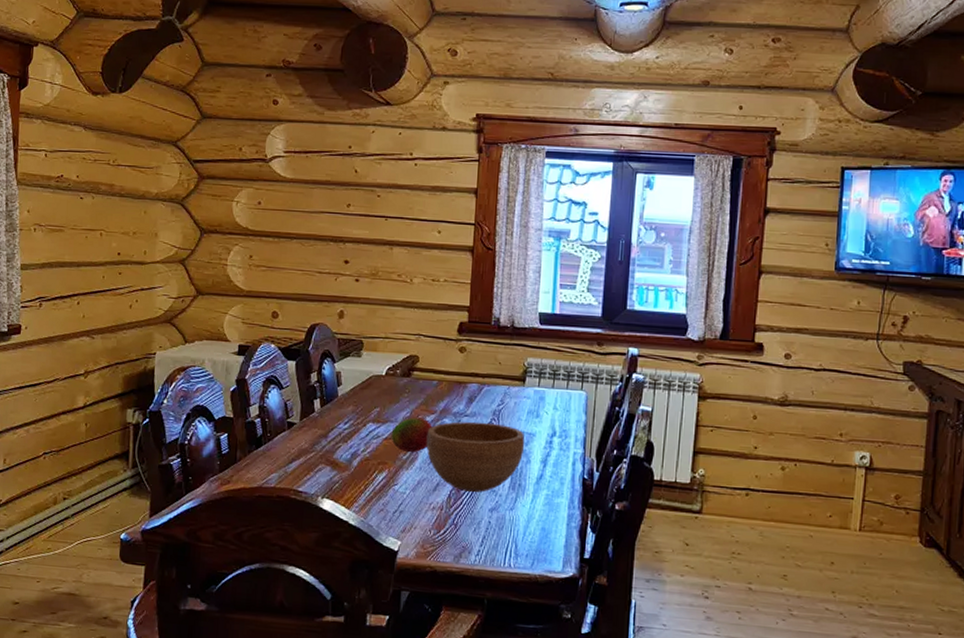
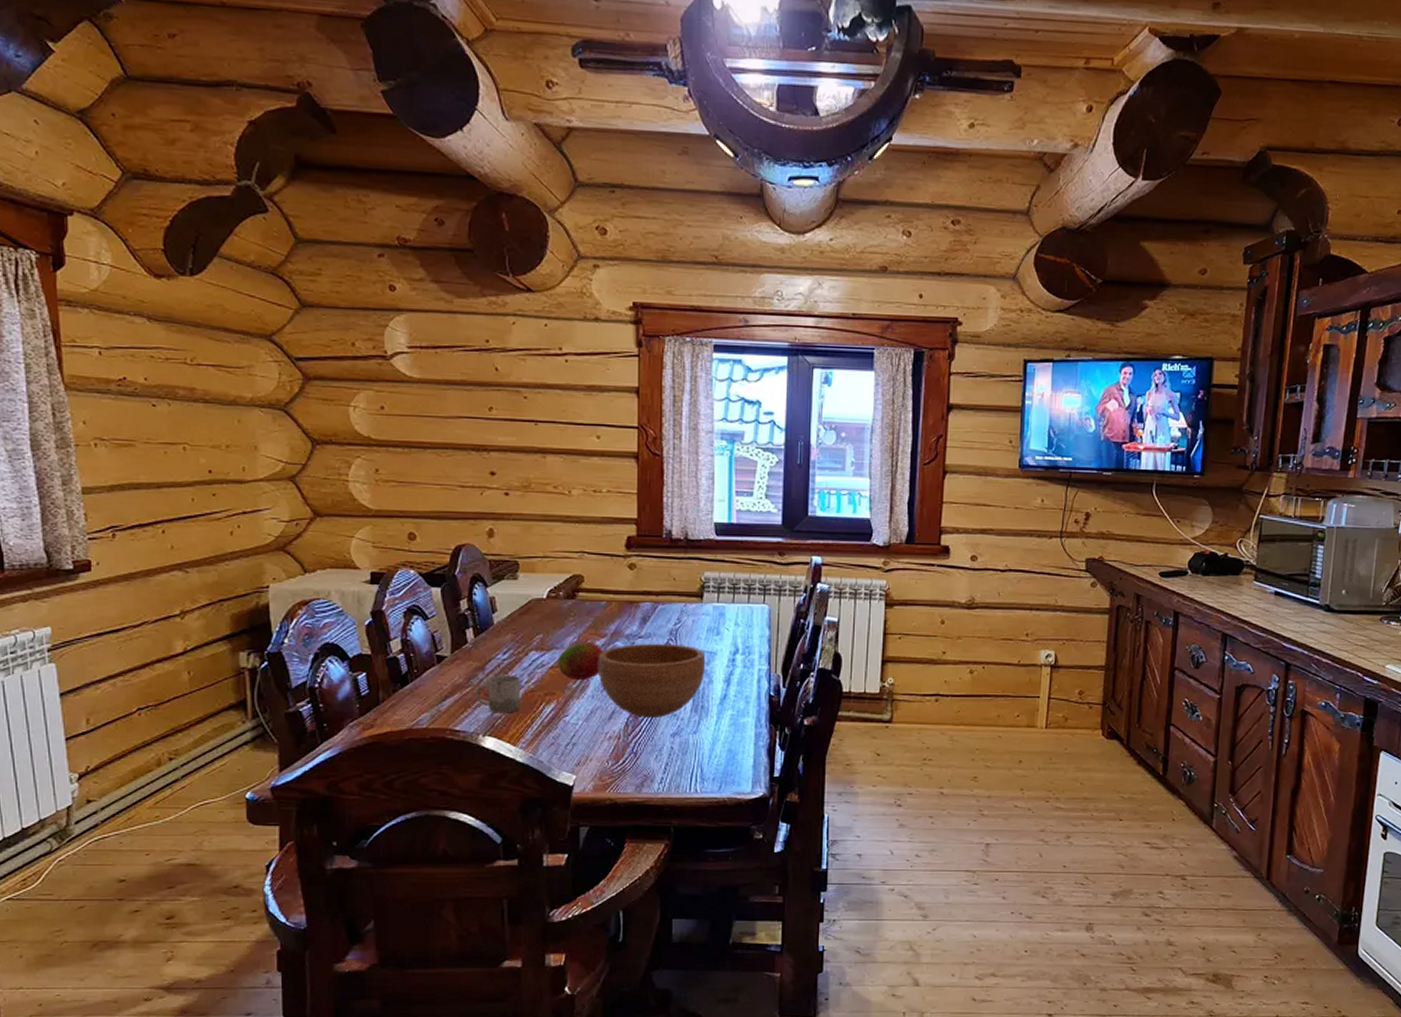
cup: none [317,442,357,479] -> present [475,674,521,713]

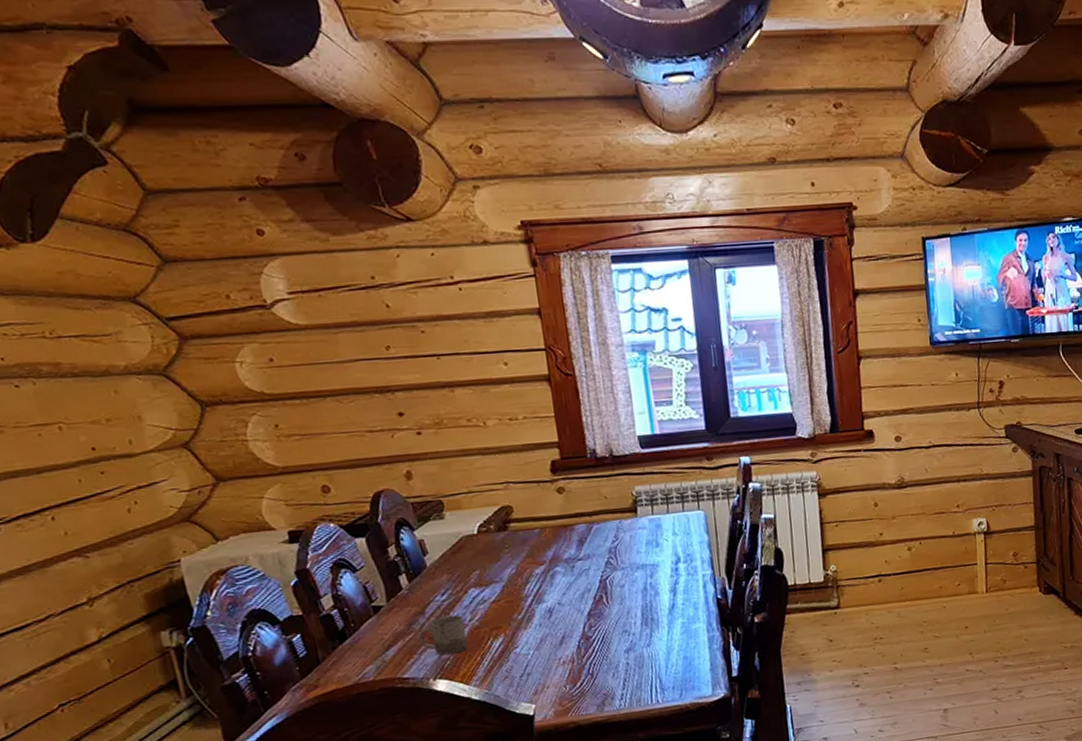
fruit: present [557,642,604,681] -> none [498,571,544,612]
bowl: present [597,643,706,719] -> none [539,561,651,639]

